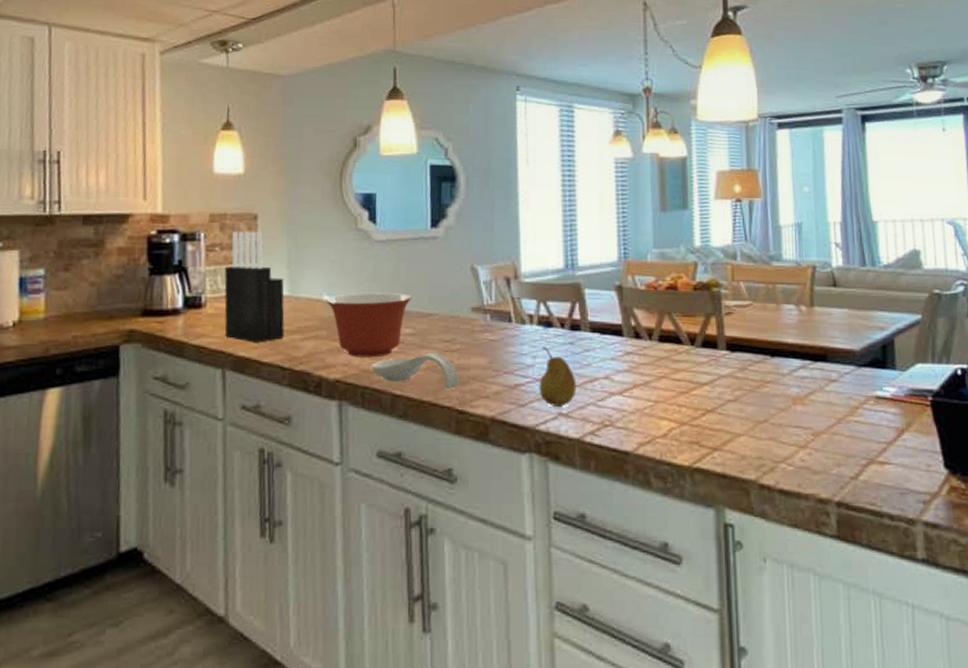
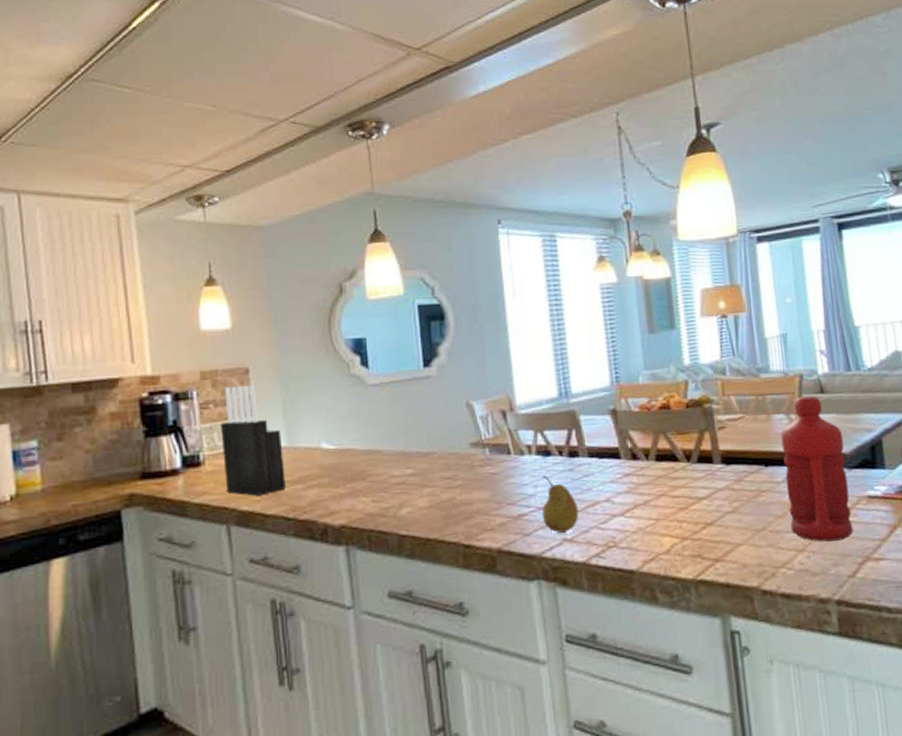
mixing bowl: present [325,292,413,358] -> none [324,435,411,502]
spoon rest: present [371,352,460,389] -> none [376,490,465,525]
water bottle: none [789,288,859,440] -> present [781,395,854,542]

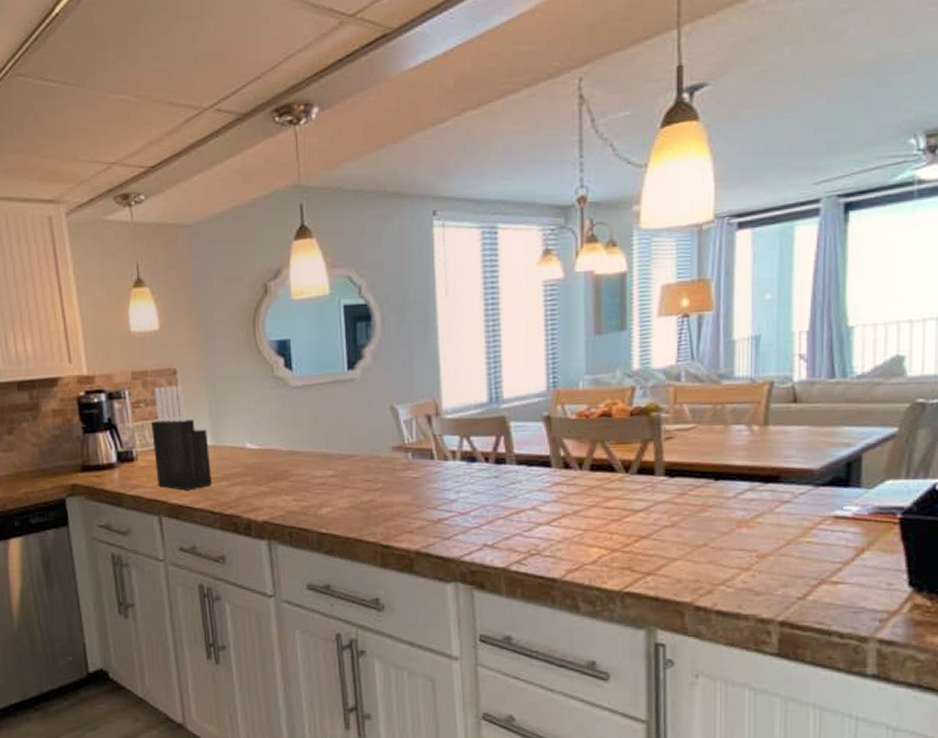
fruit: present [541,475,579,534] -> none [463,481,502,540]
water bottle: present [781,395,854,542] -> none [737,405,814,562]

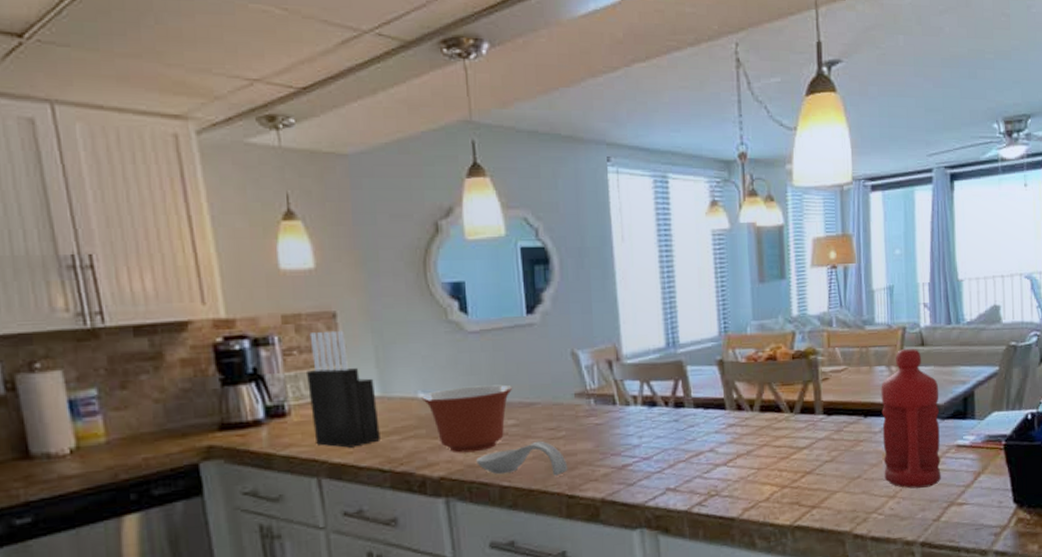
mixing bowl: none [248,437,333,500] -> present [421,384,513,453]
spoon rest: none [297,491,384,526] -> present [476,440,568,476]
water bottle: none [737,405,814,562] -> present [881,348,941,489]

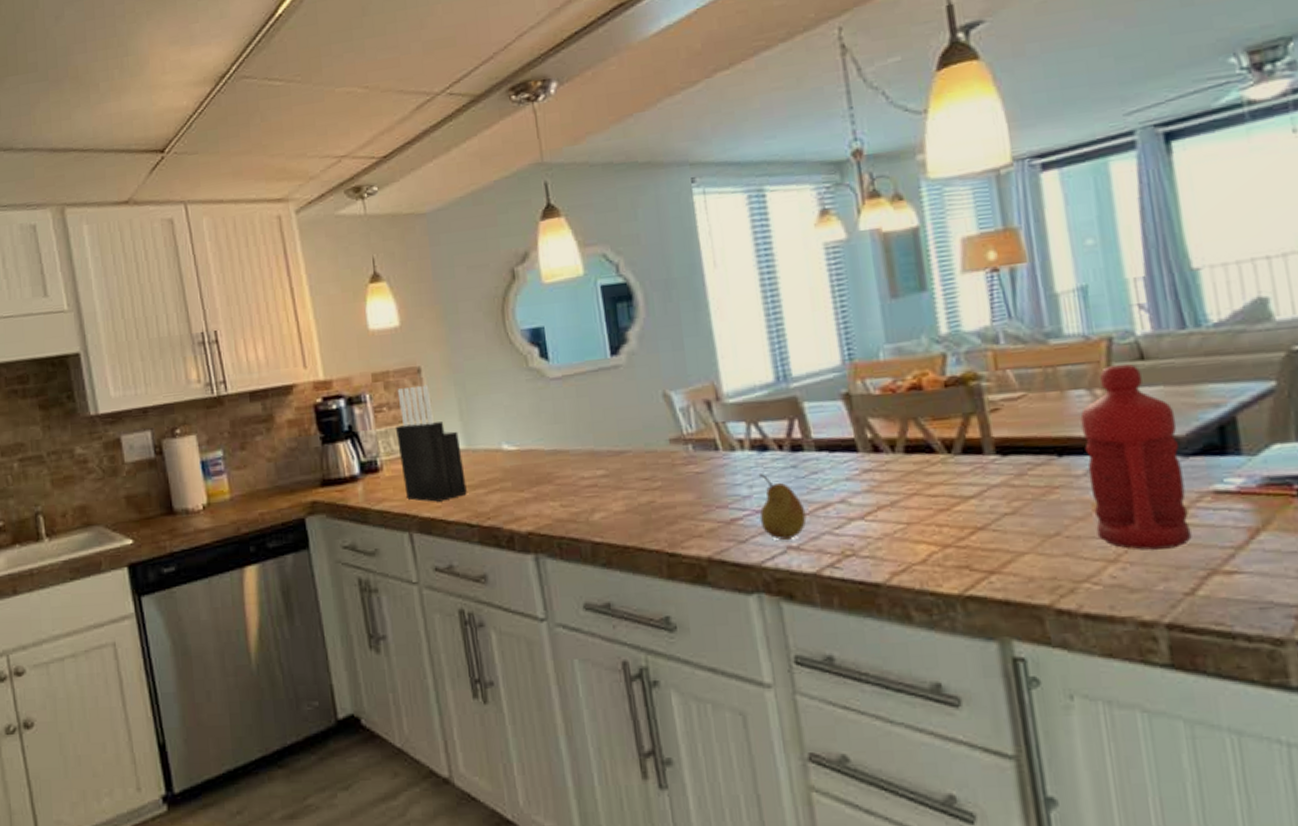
mixing bowl: present [421,384,513,453] -> none [505,432,601,507]
spoon rest: present [476,440,568,476] -> none [565,492,667,532]
fruit: none [646,426,683,484] -> present [759,474,807,541]

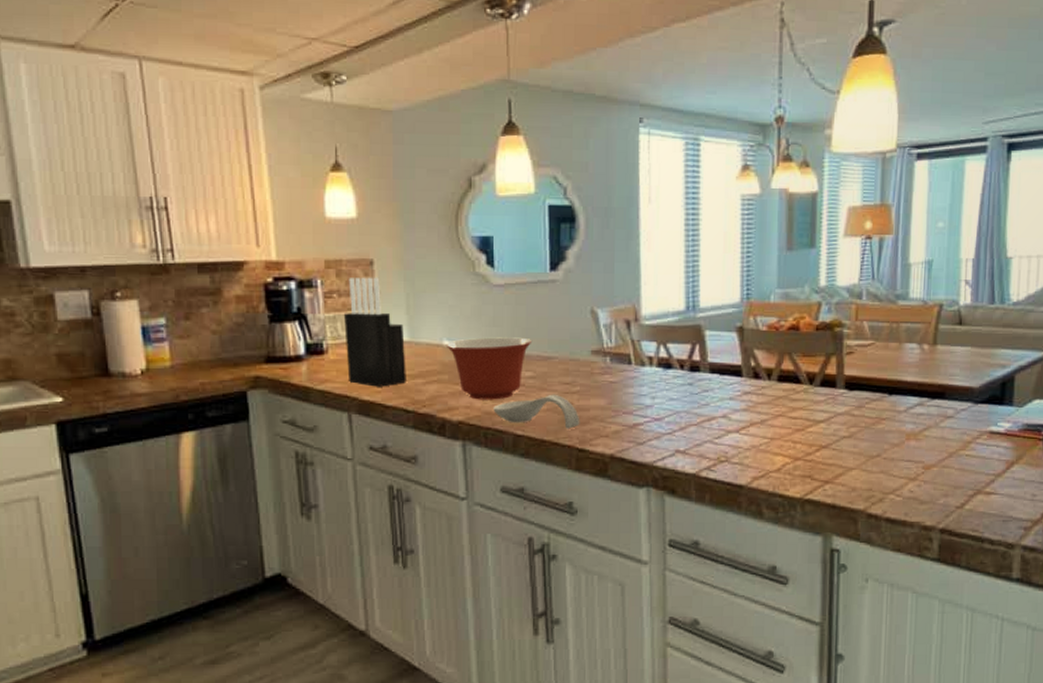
mixing bowl: none [505,432,601,507] -> present [445,337,533,400]
spoon rest: none [565,492,667,532] -> present [493,394,580,429]
fruit: present [759,474,807,541] -> none [657,388,694,446]
water bottle: present [1080,363,1192,550] -> none [905,326,975,472]

